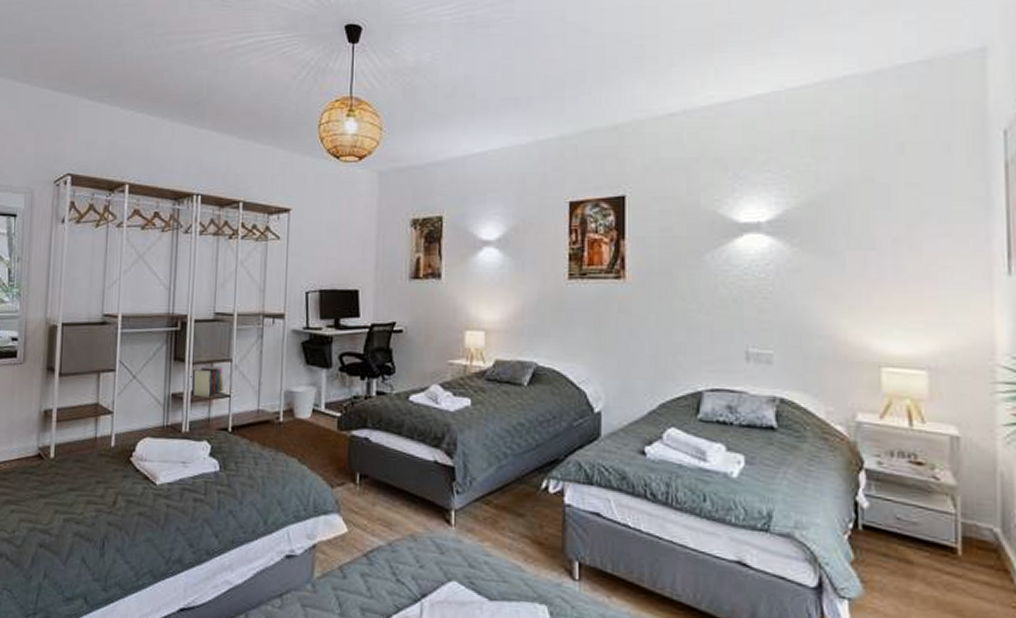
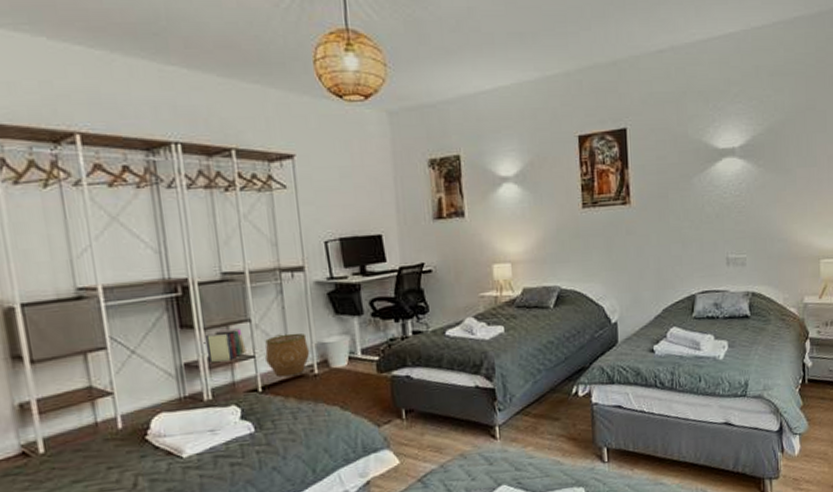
basket: none [239,377,279,421] -> present [265,333,310,377]

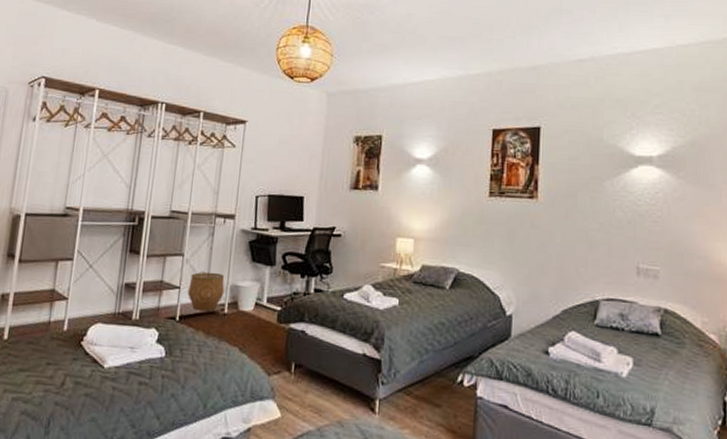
books: present [204,328,246,362] -> none [143,259,175,287]

